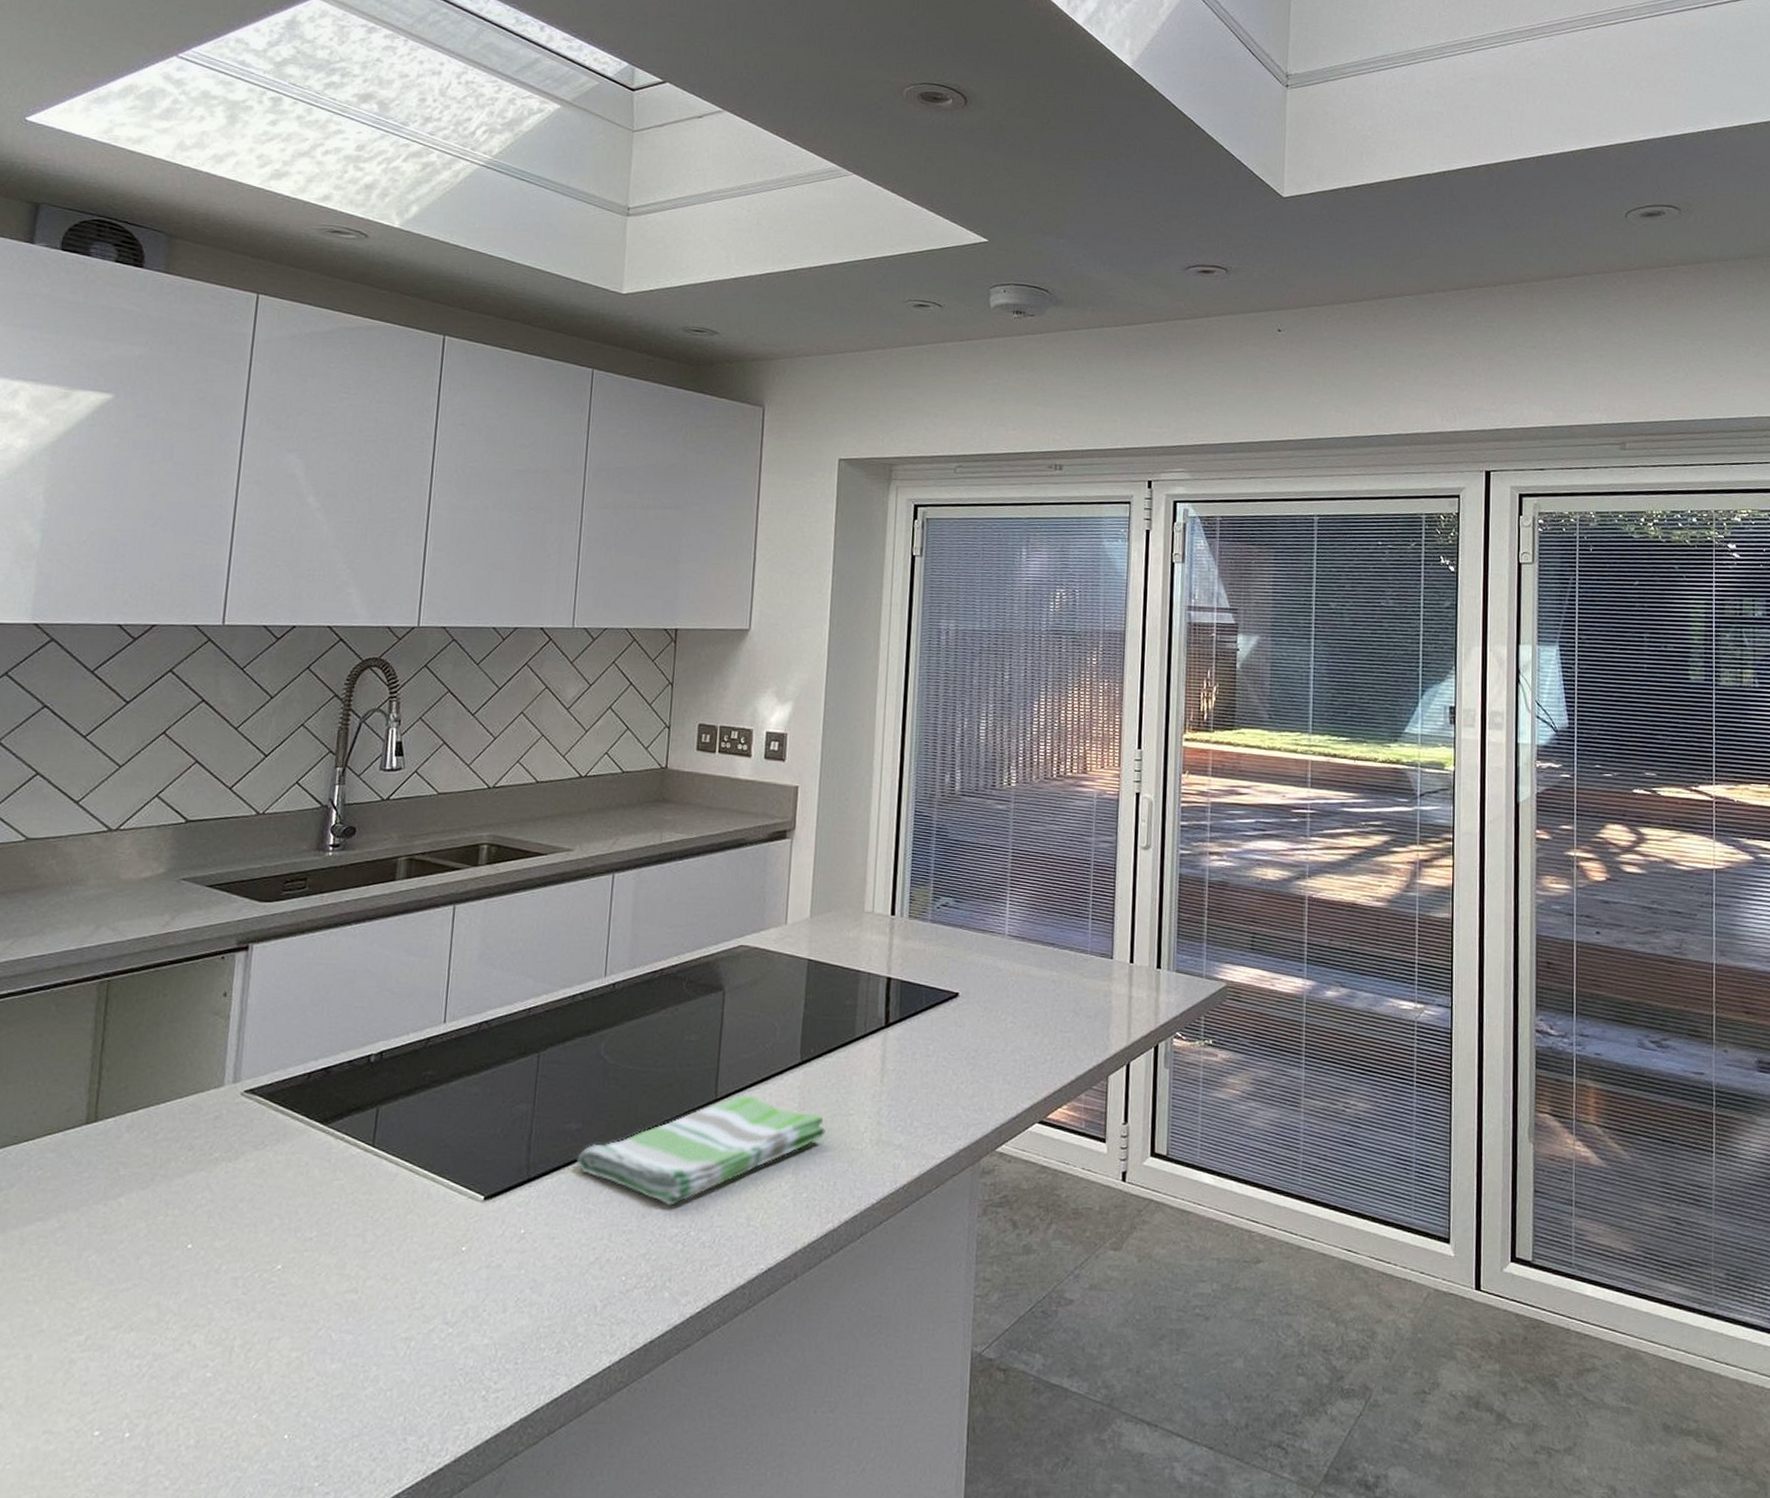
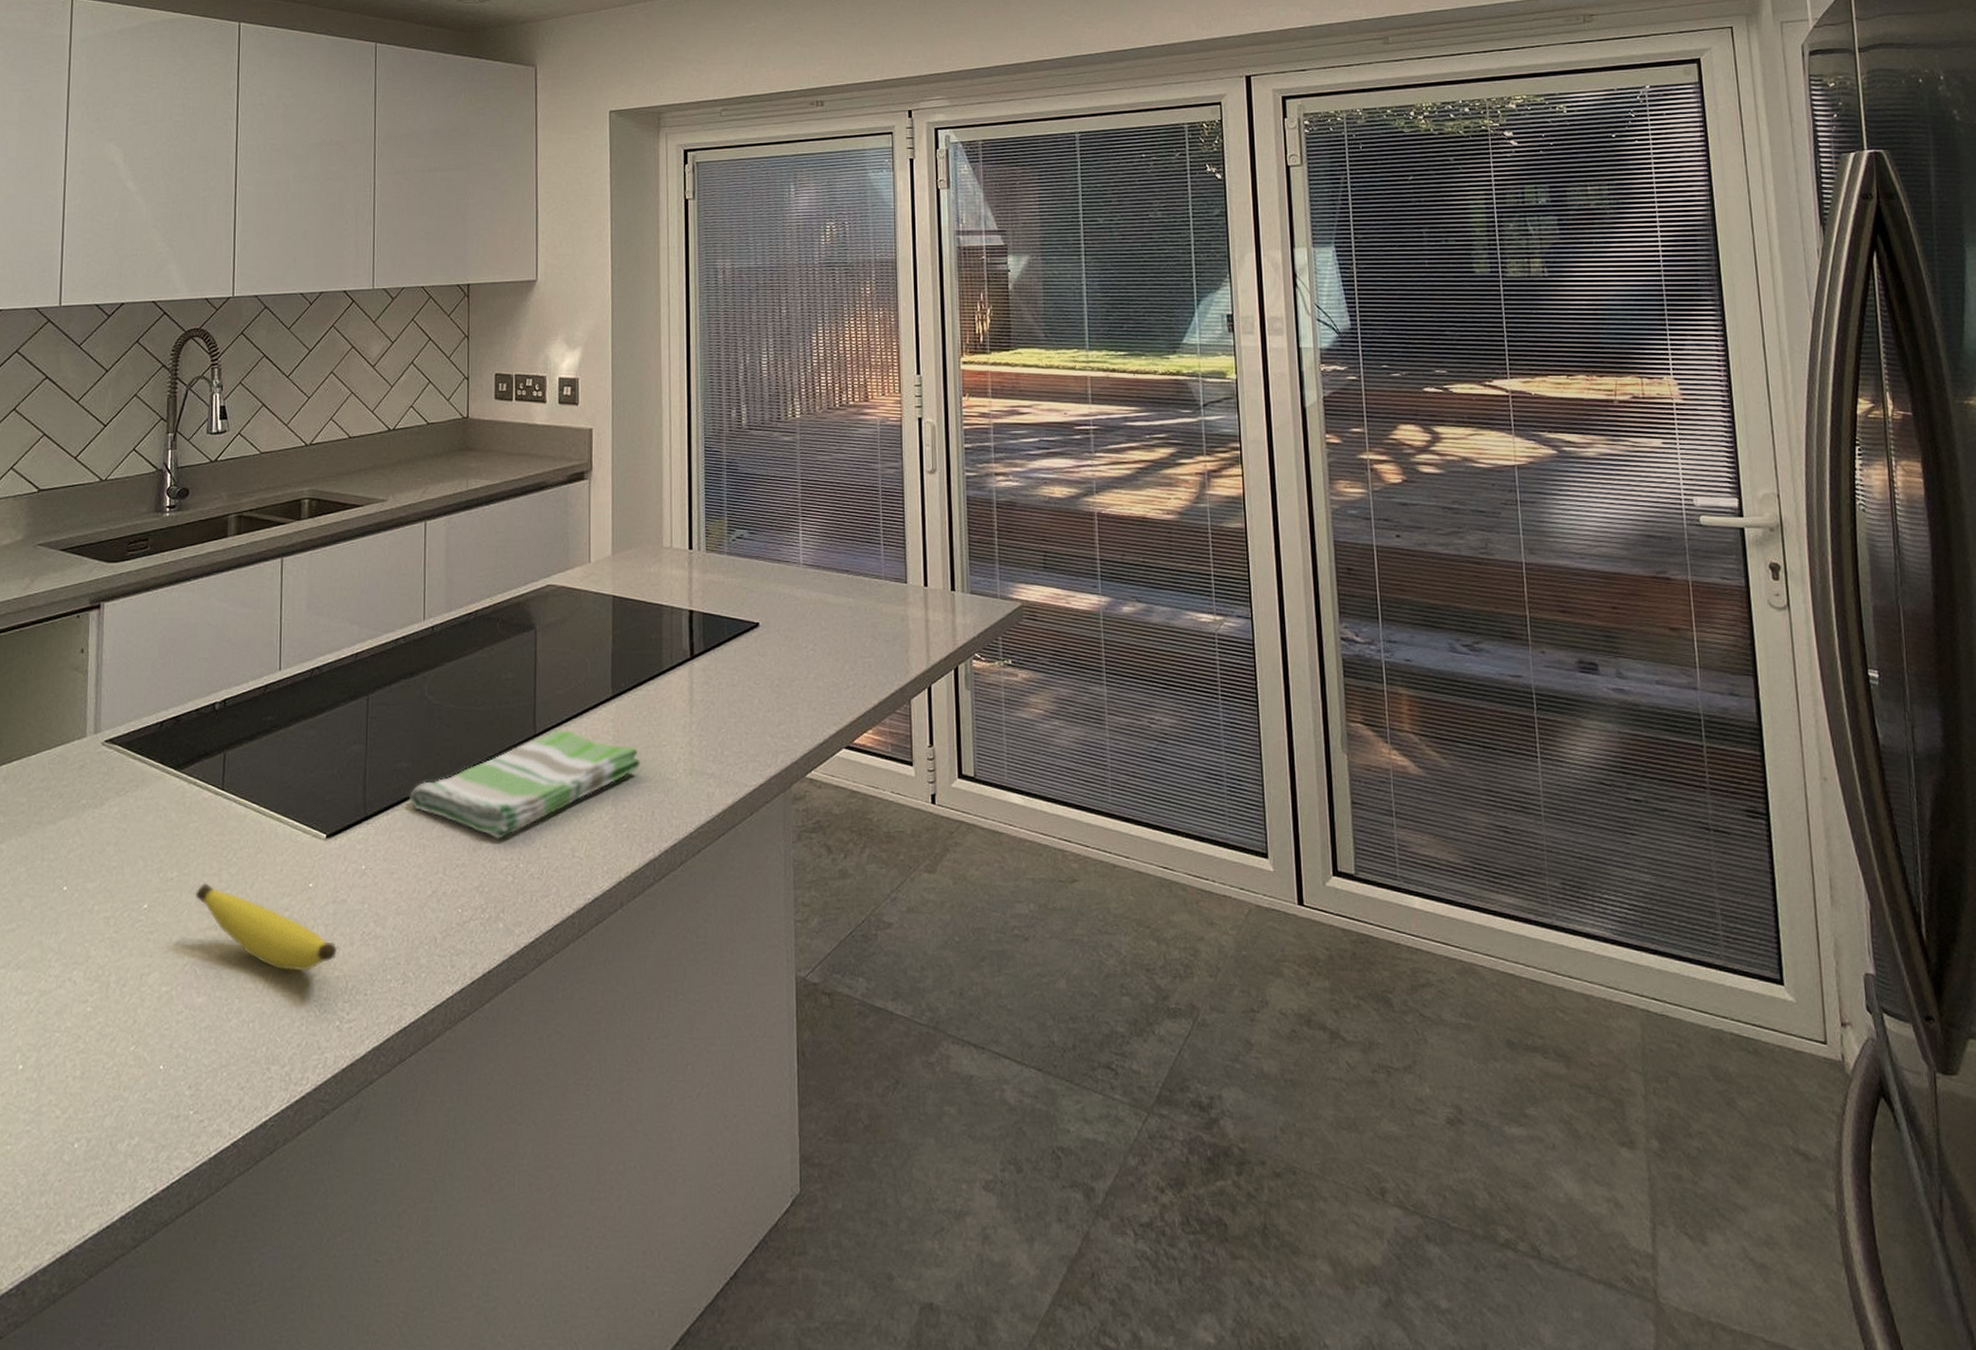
banana: none [335,1244,489,1339] -> present [195,883,338,972]

